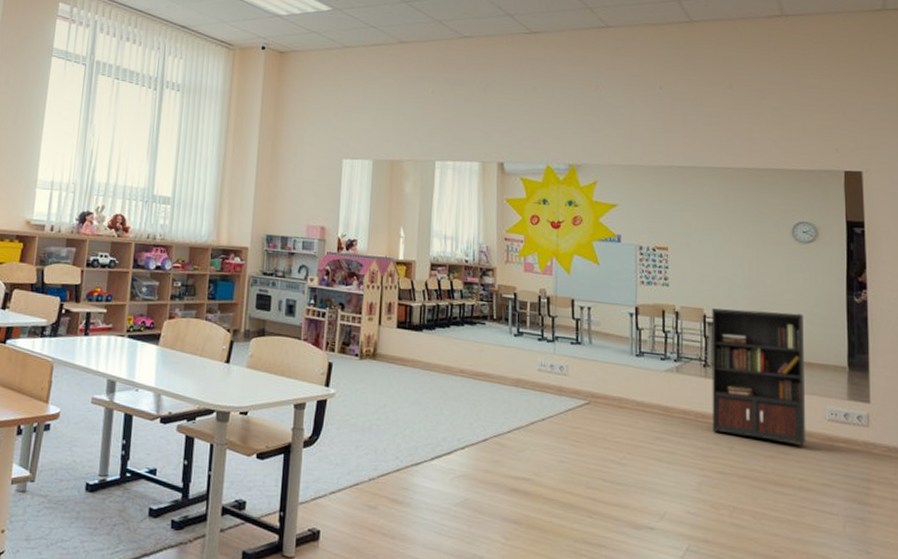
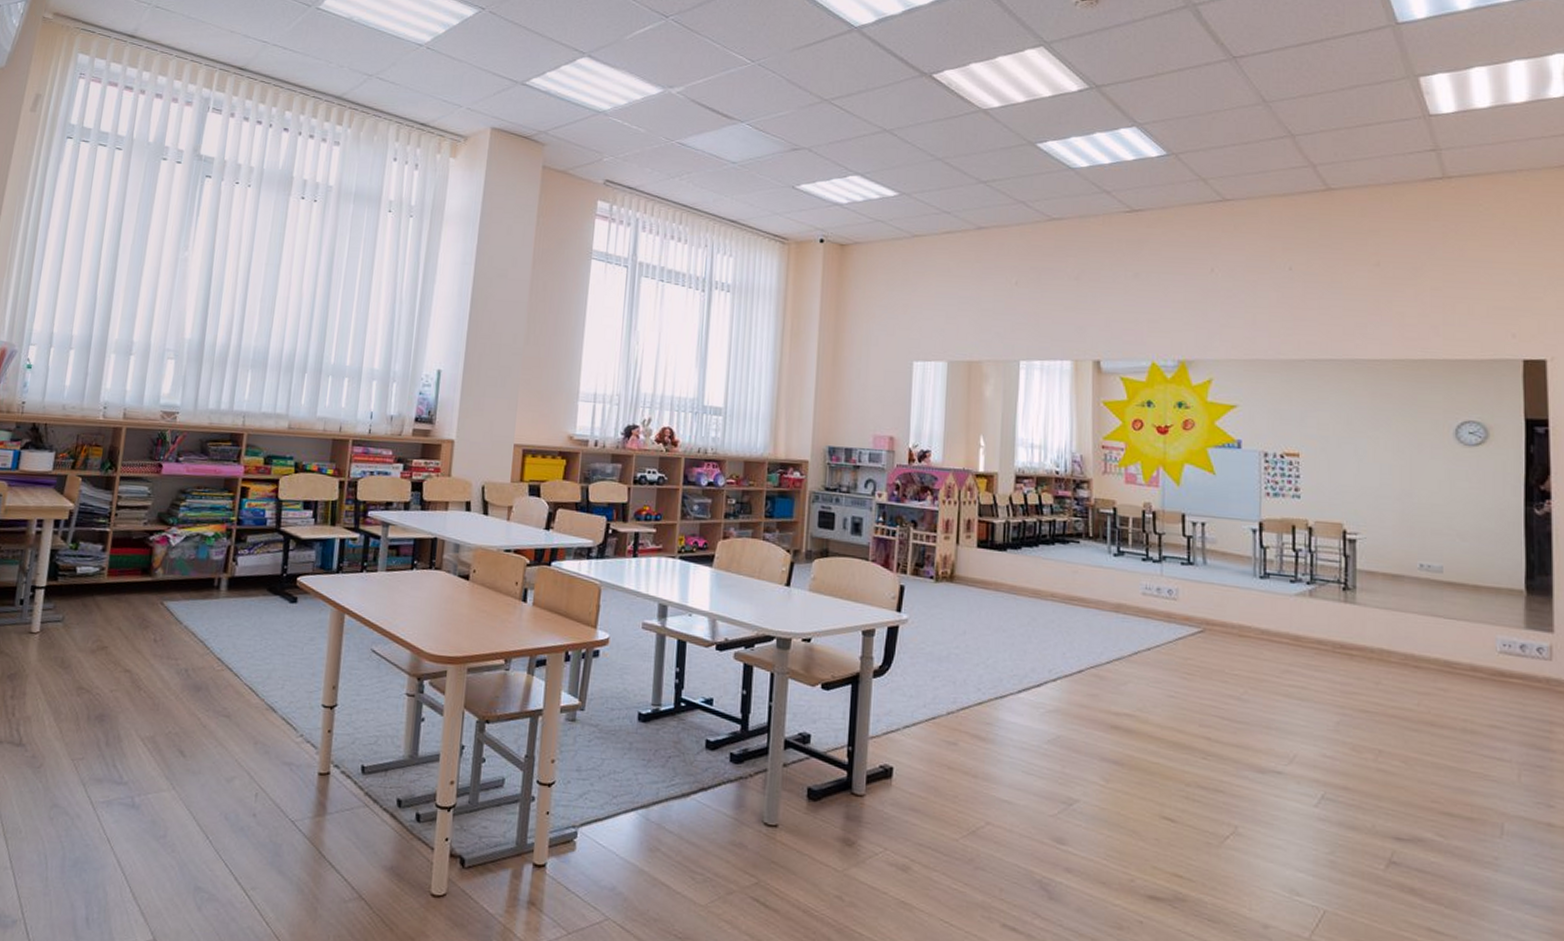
bookcase: present [712,308,835,446] -> none [1353,523,1508,682]

